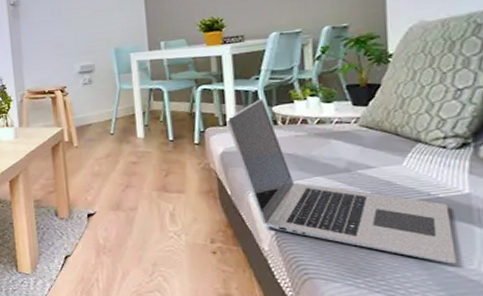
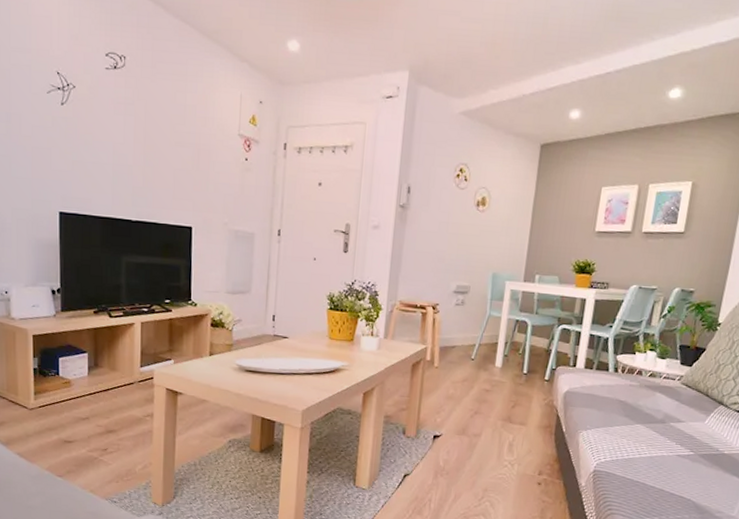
laptop: present [226,99,456,264] -> none [576,346,728,511]

